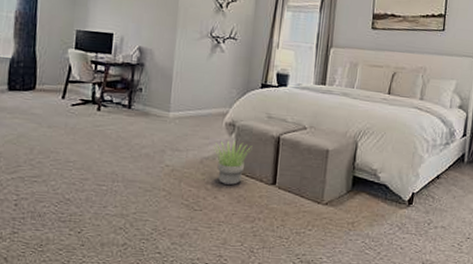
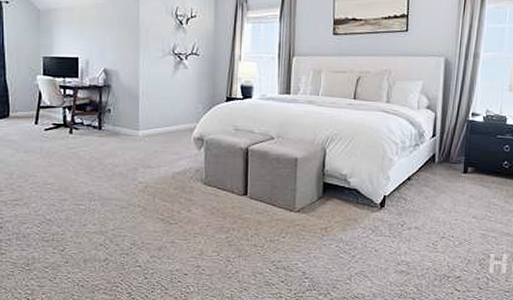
potted plant: present [213,140,253,185] -> none [184,154,222,197]

